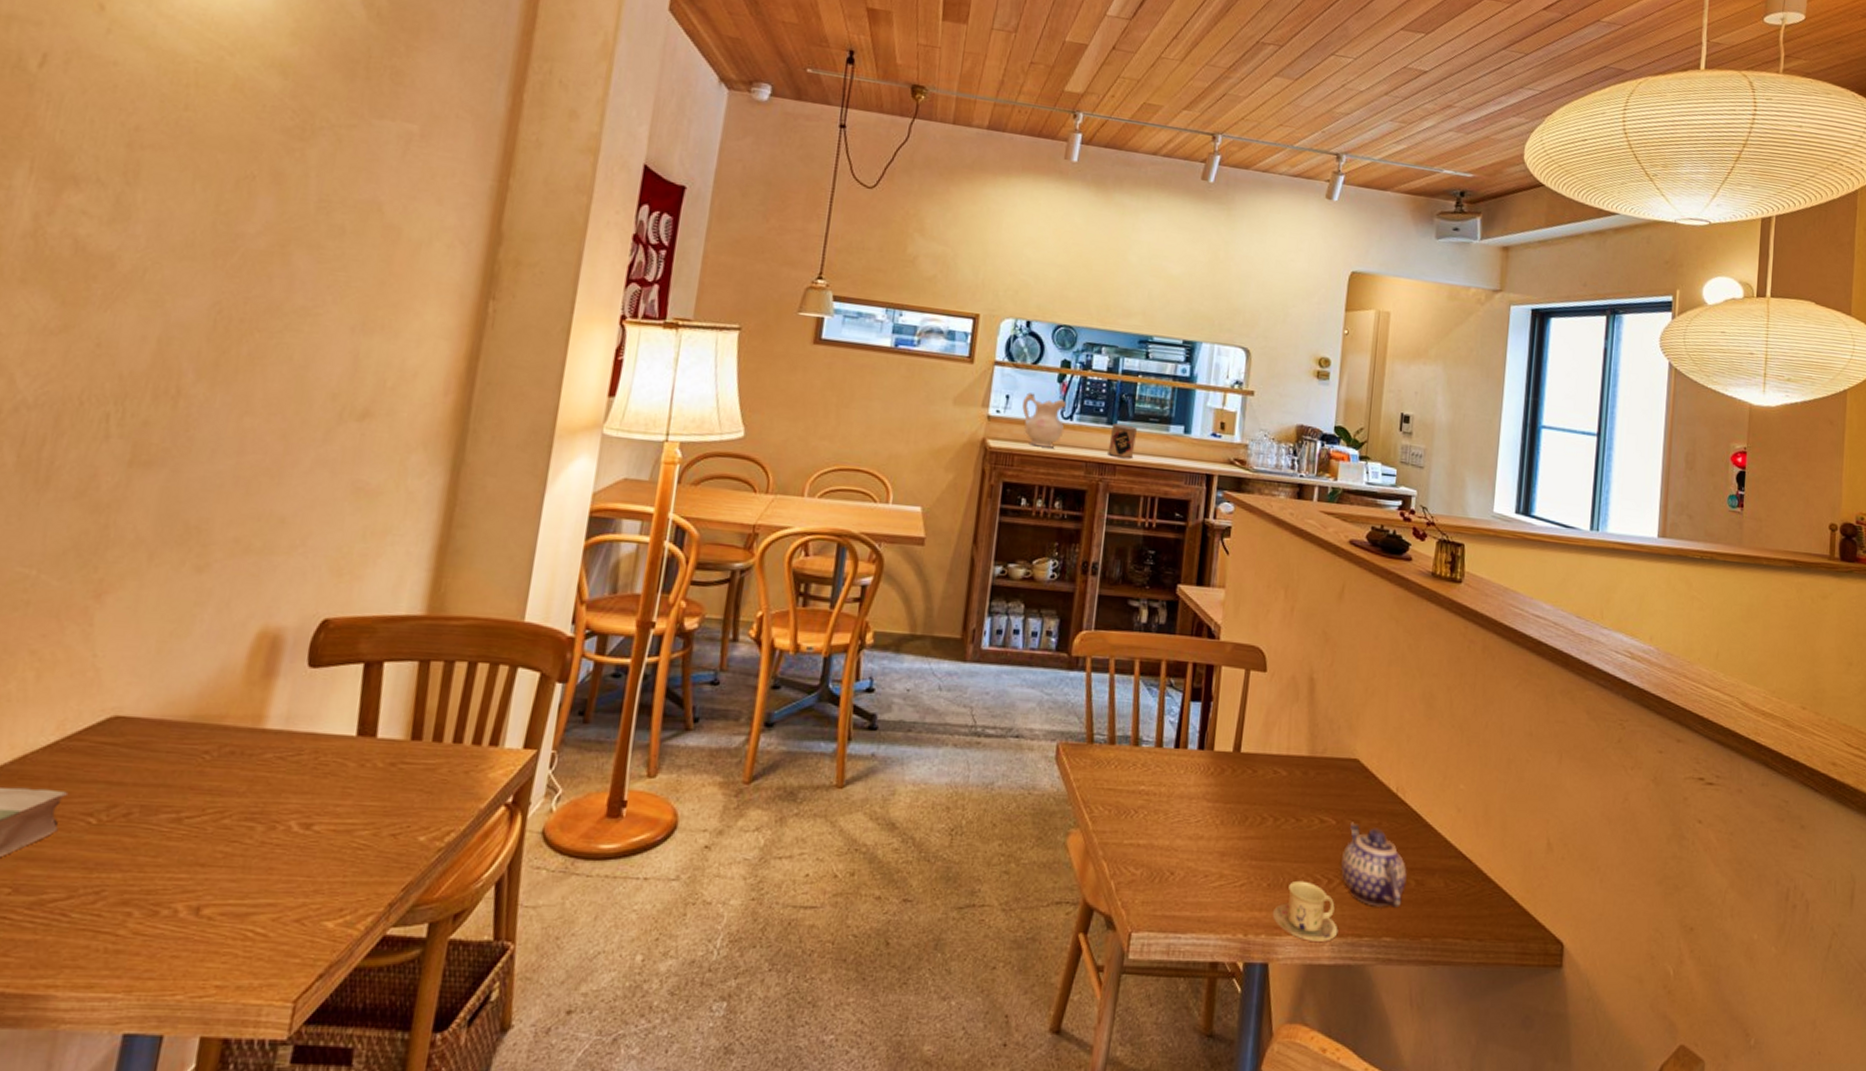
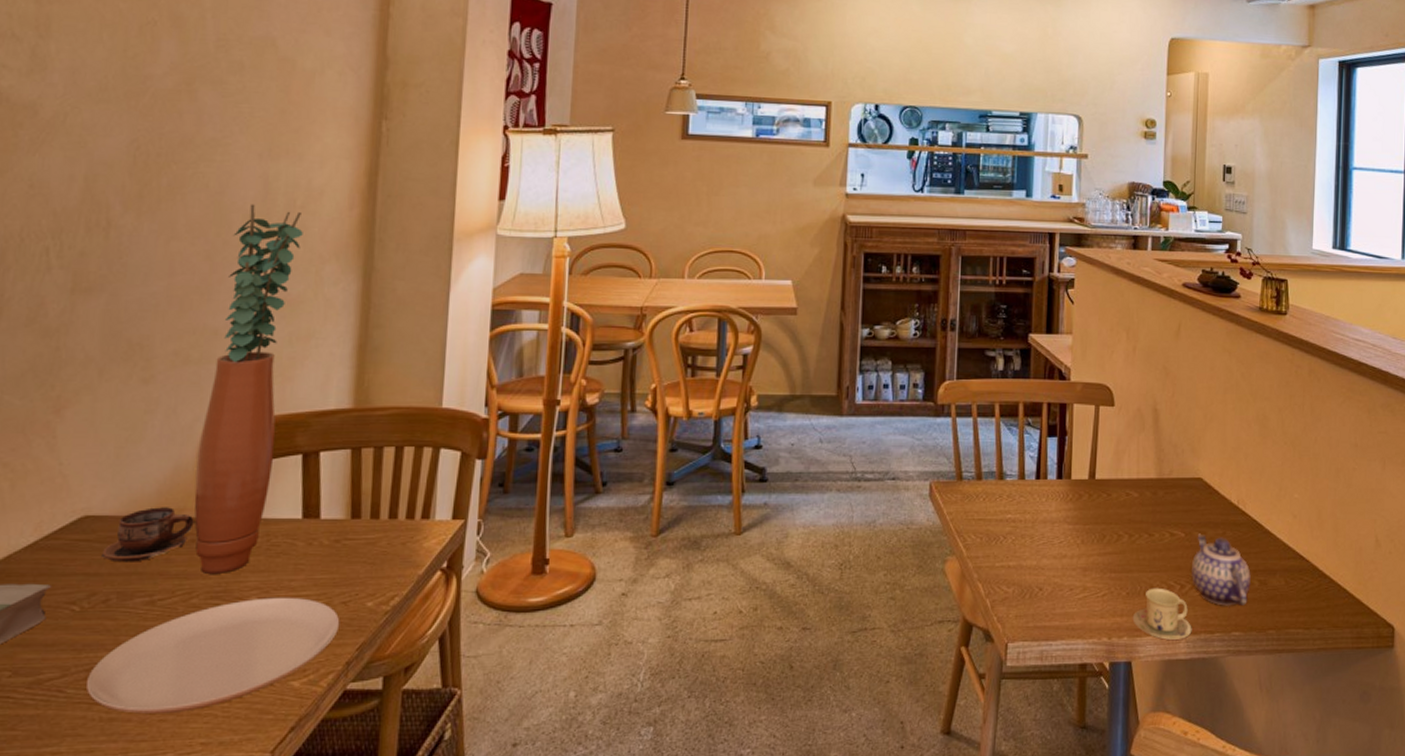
plate: none [93,823,387,950] -> present [87,597,340,715]
cup: none [128,711,236,773] -> present [102,507,194,563]
vase: none [233,381,391,792] -> present [194,203,303,574]
ceramic pitcher: present [1022,392,1066,448] -> none [877,170,917,219]
tin can: present [1108,423,1137,460] -> none [958,192,983,224]

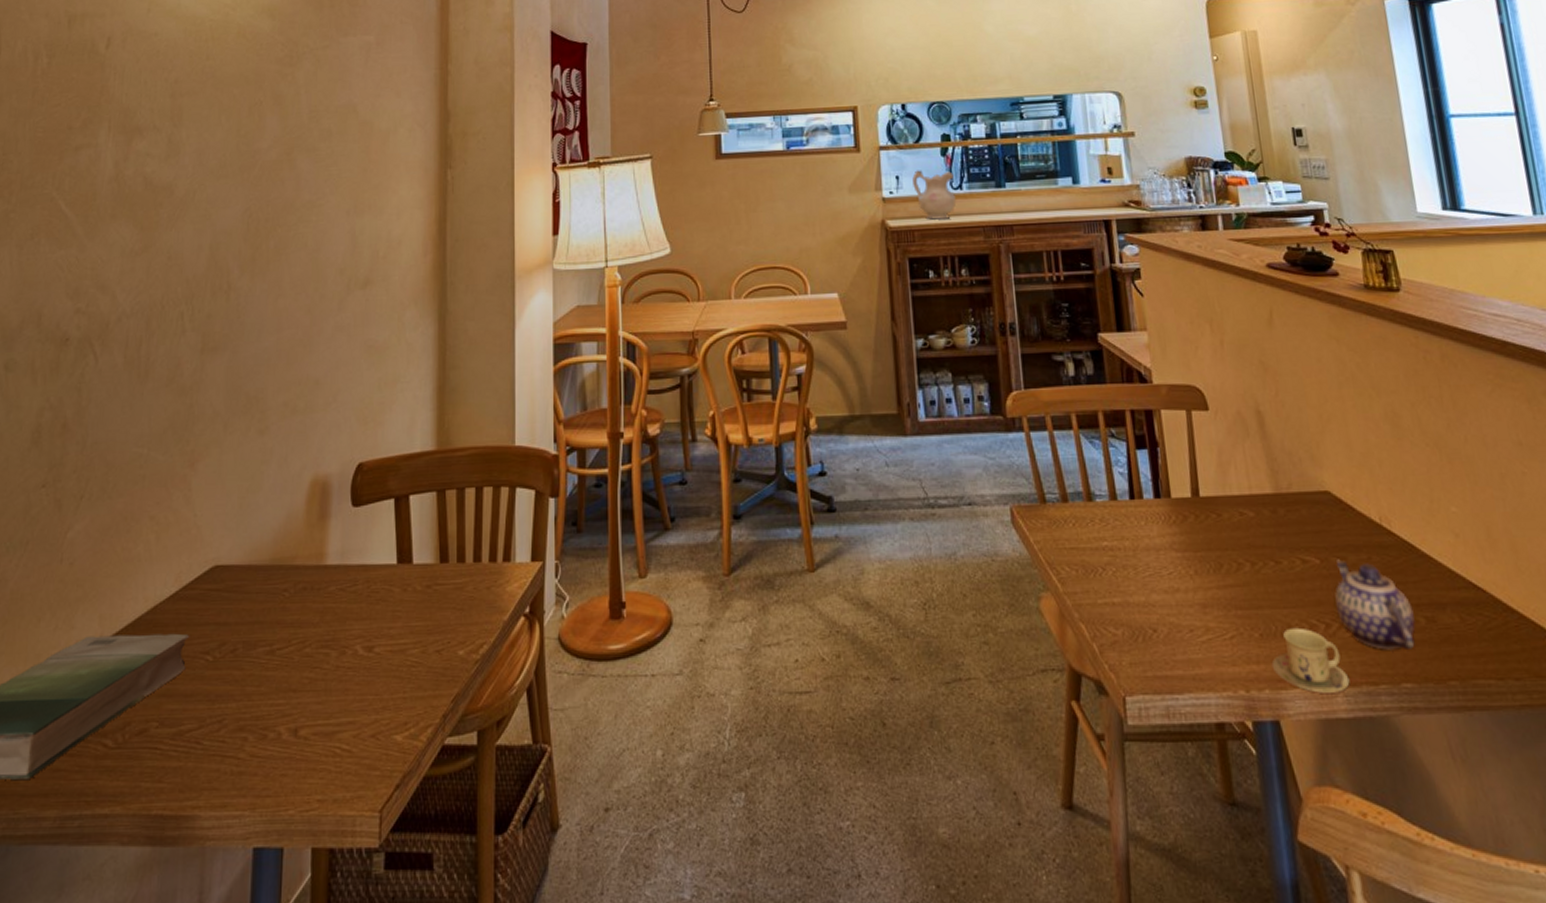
plate: present [87,597,340,715] -> none [220,645,435,769]
cup: present [102,507,194,563] -> none [230,555,305,612]
vase: present [194,203,303,574] -> none [304,258,386,622]
ceramic pitcher: none [877,170,917,219] -> present [912,170,956,220]

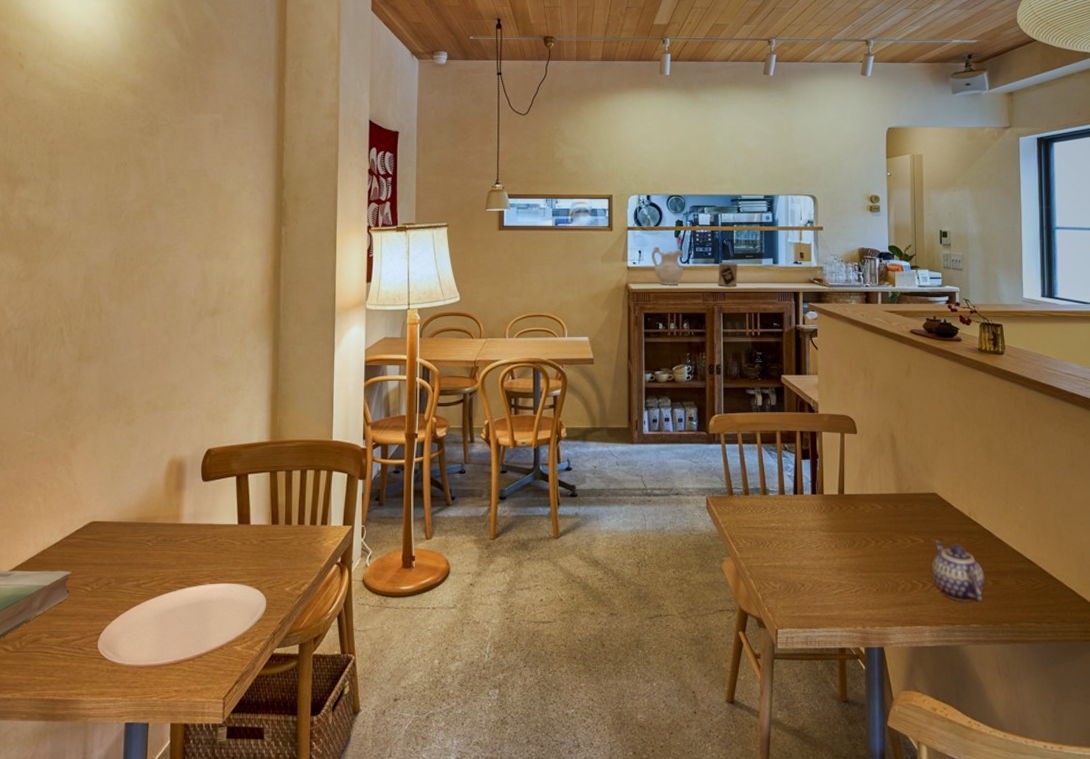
plate: none [220,645,435,769] -> present [98,583,267,668]
tin can: none [1001,185,1028,219] -> present [718,262,737,287]
cup and saucer: present [1271,627,1350,693] -> none [882,585,935,630]

